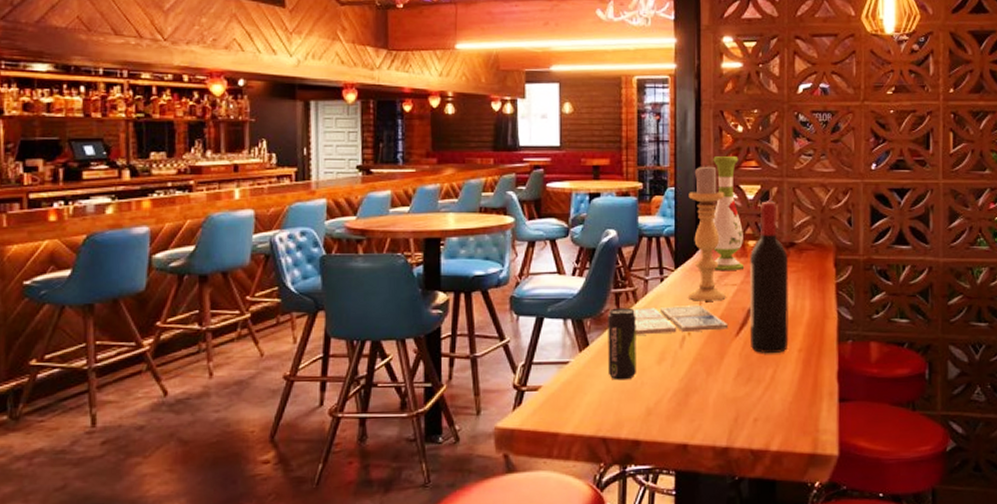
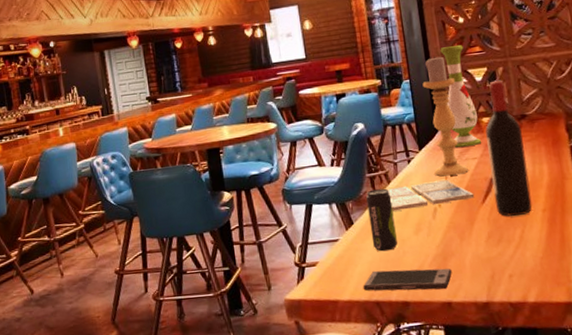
smartphone: none [589,401,693,430] -> present [363,268,452,292]

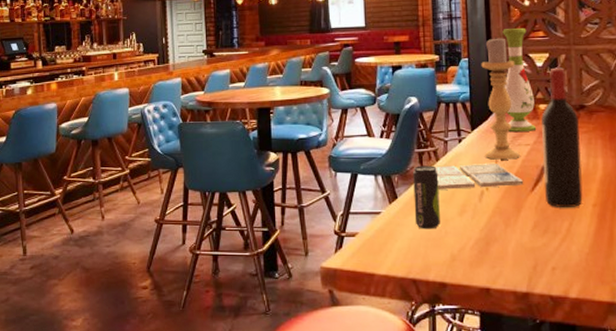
smartphone: present [363,268,452,292] -> none [401,247,494,275]

